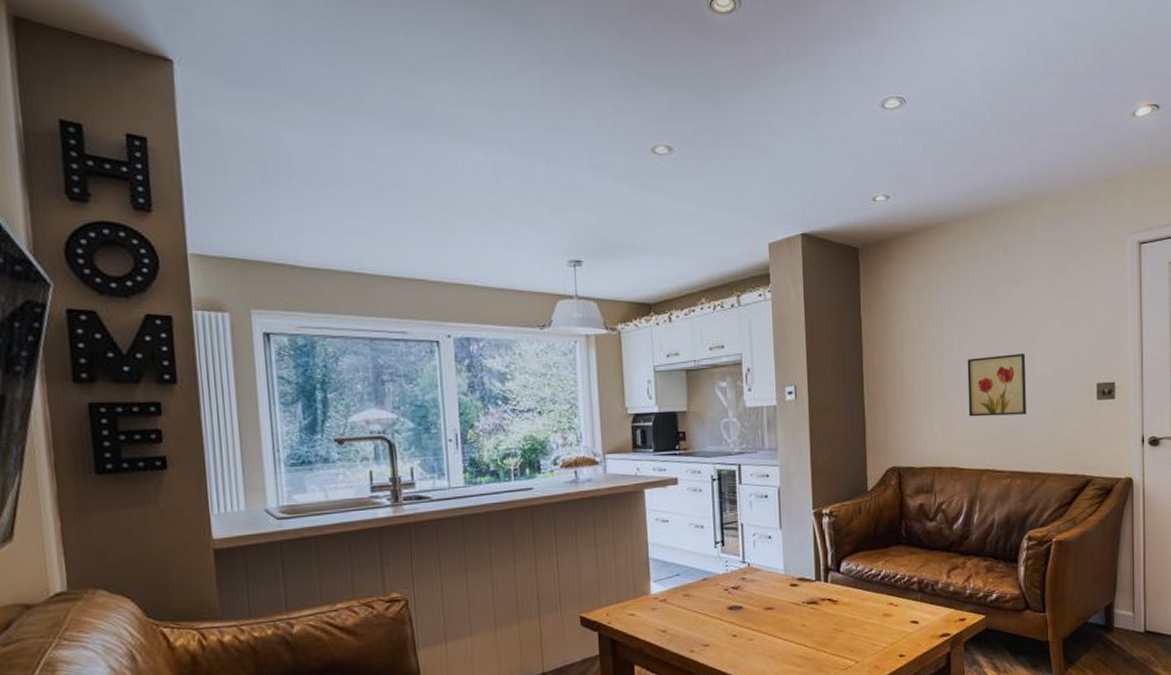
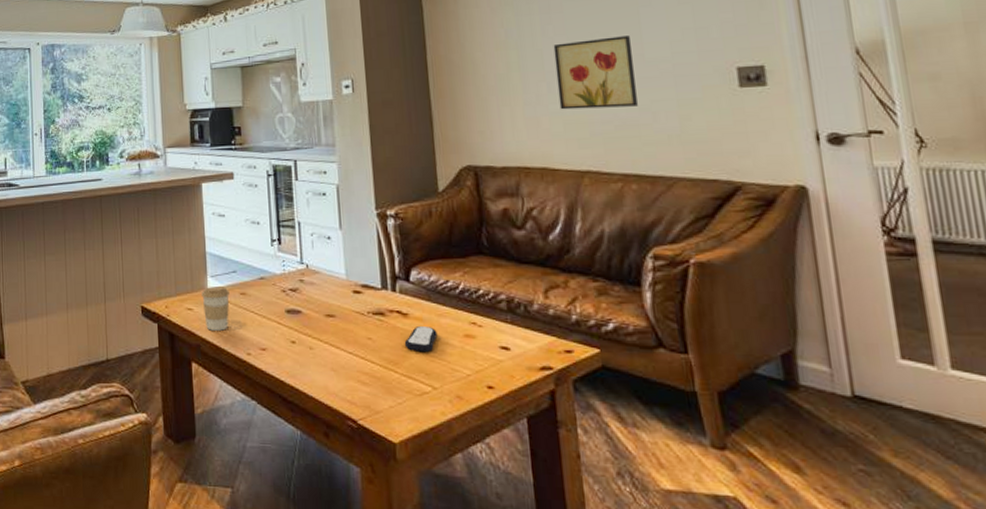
coffee cup: none [644,590,673,633] -> present [201,287,230,331]
remote control: none [833,610,861,633] -> present [404,327,438,353]

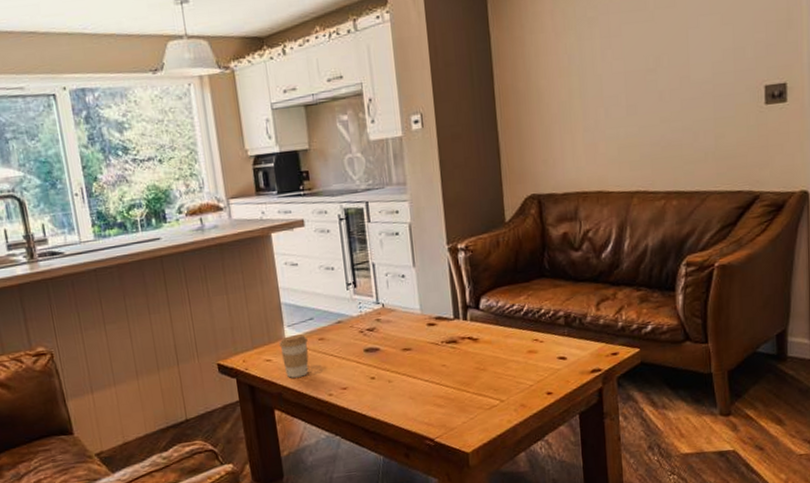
remote control: present [404,327,438,353] -> none [475,348,505,372]
wall art: present [553,36,638,110] -> none [611,58,682,134]

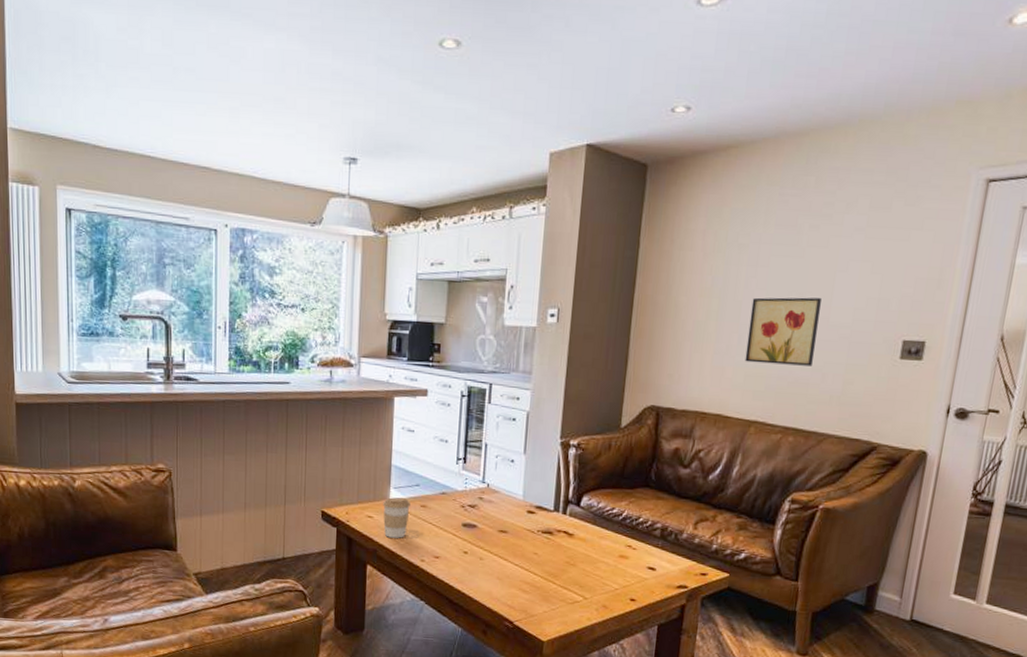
wall art: none [611,58,682,134] -> present [745,297,821,366]

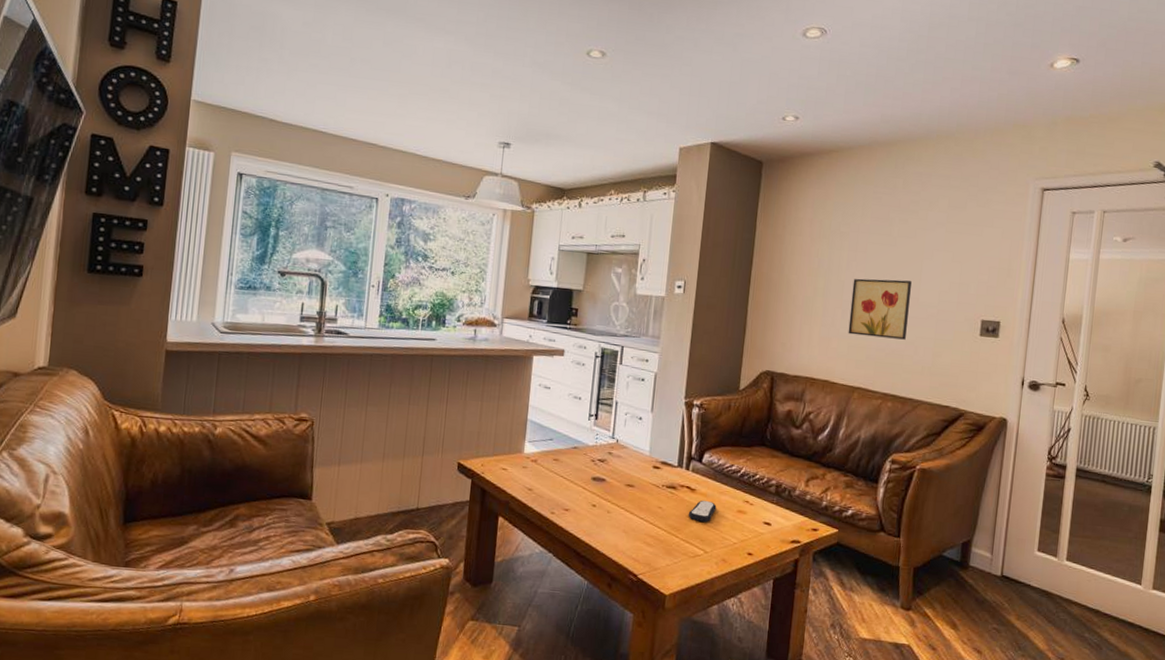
coffee cup: present [383,497,411,538] -> none [517,450,544,491]
remote control: none [565,546,597,569] -> present [688,500,717,523]

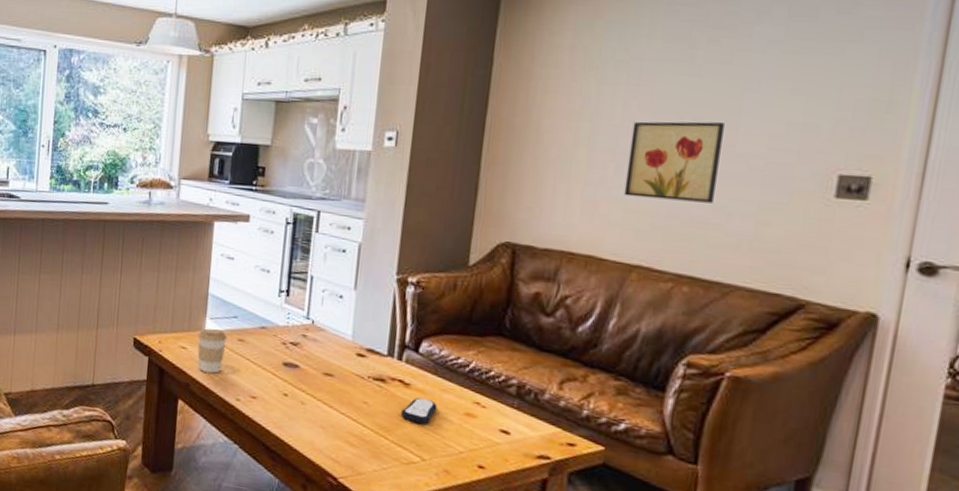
coffee cup: none [517,450,544,491] -> present [197,328,227,374]

